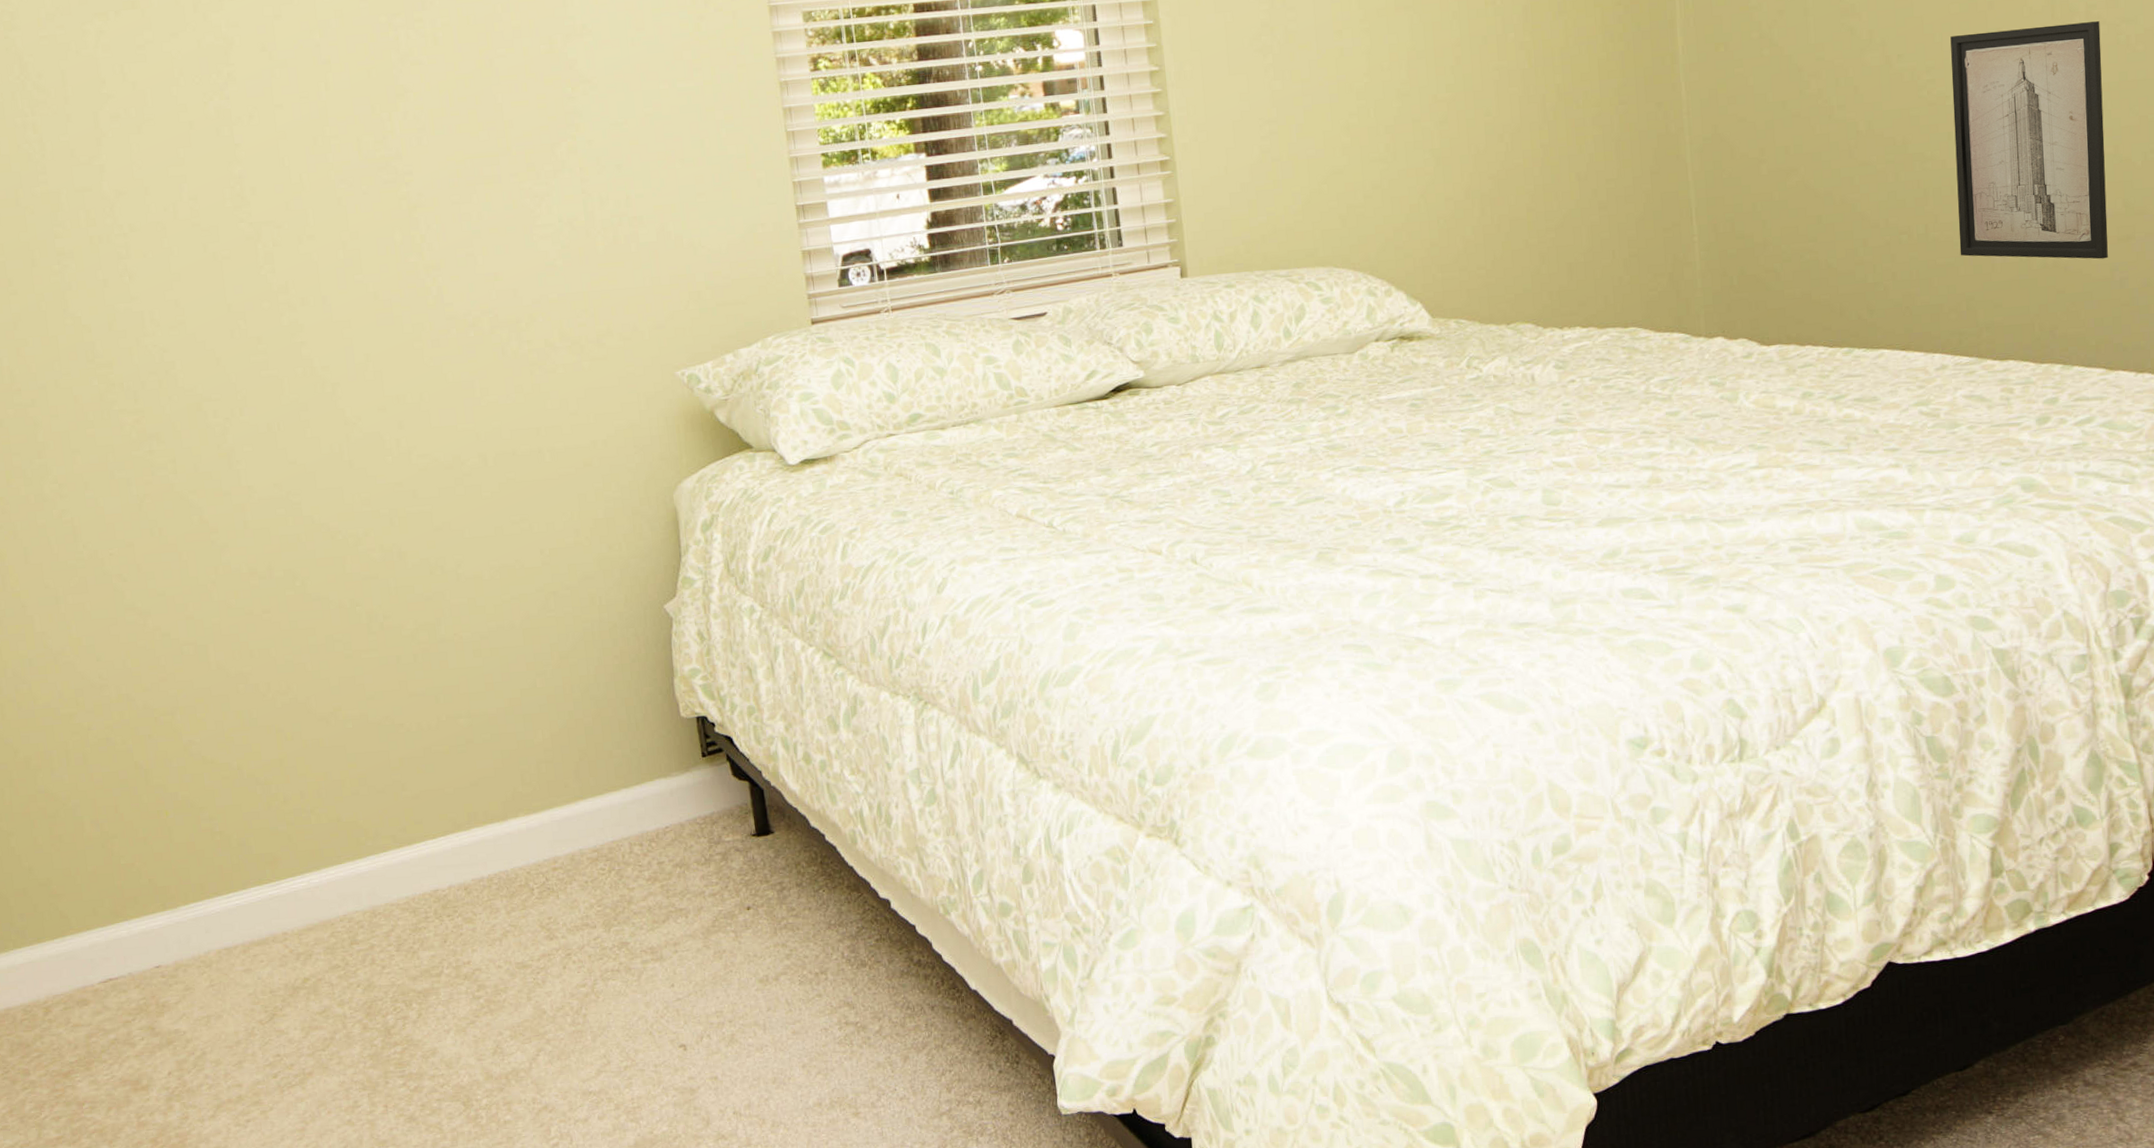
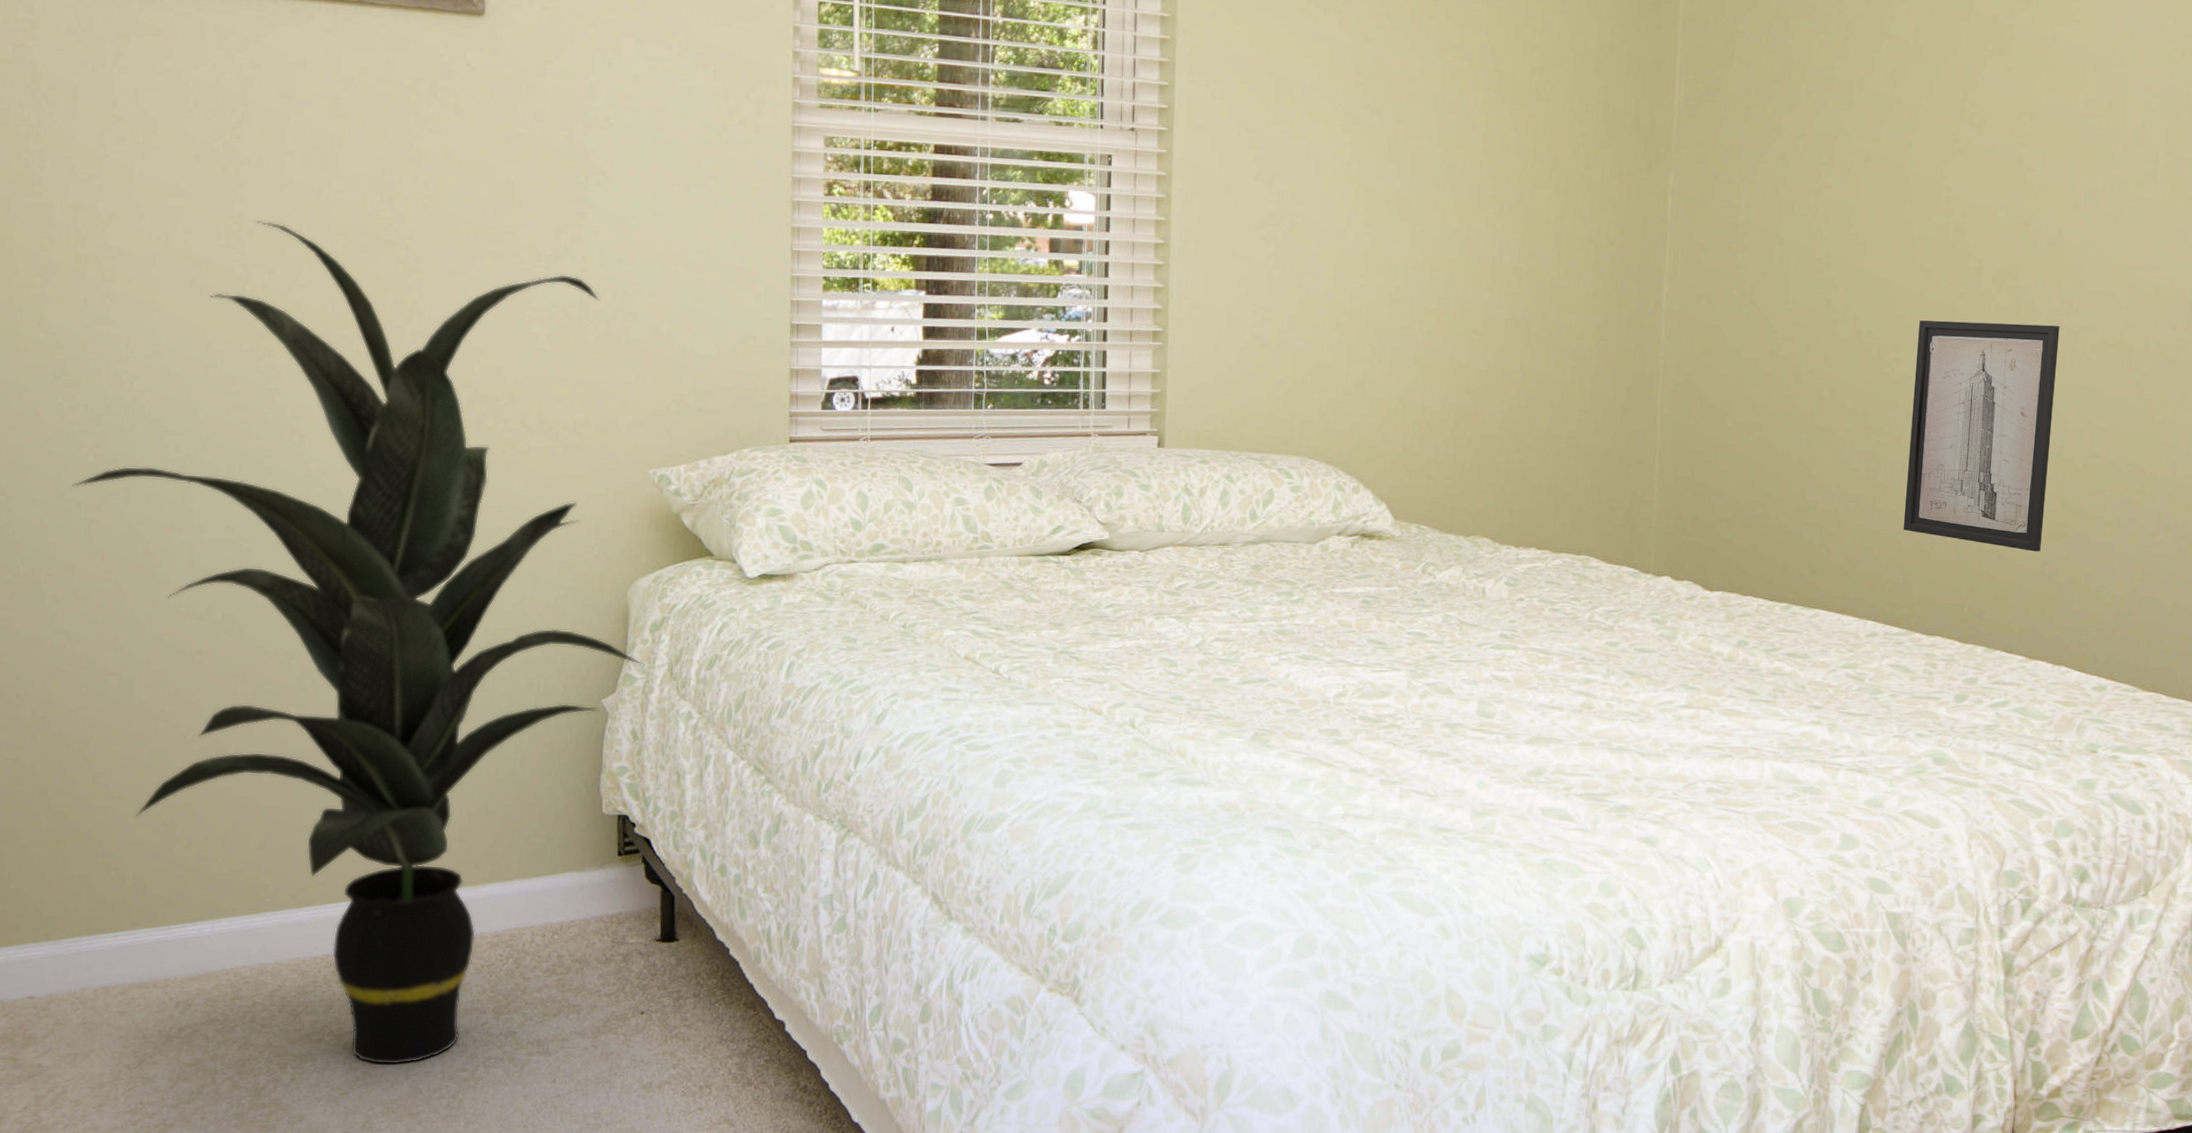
indoor plant: none [120,177,702,991] -> present [72,221,646,1066]

